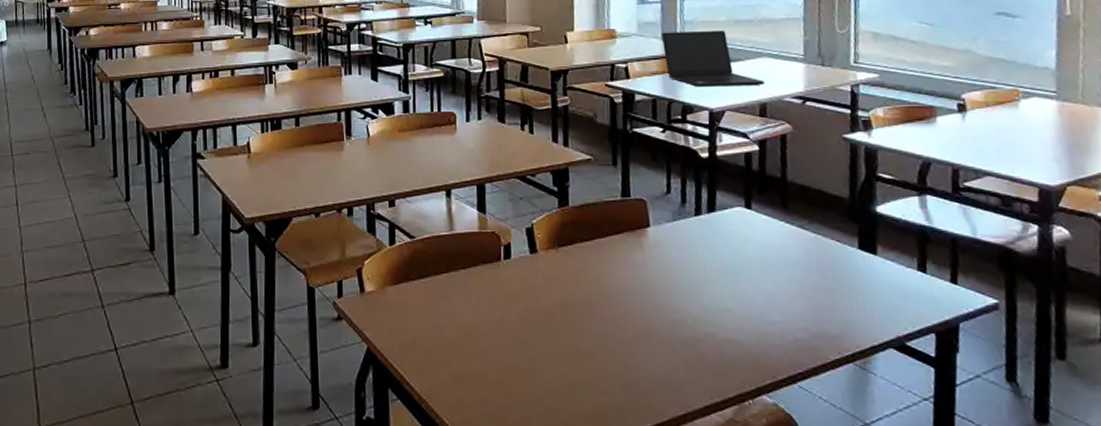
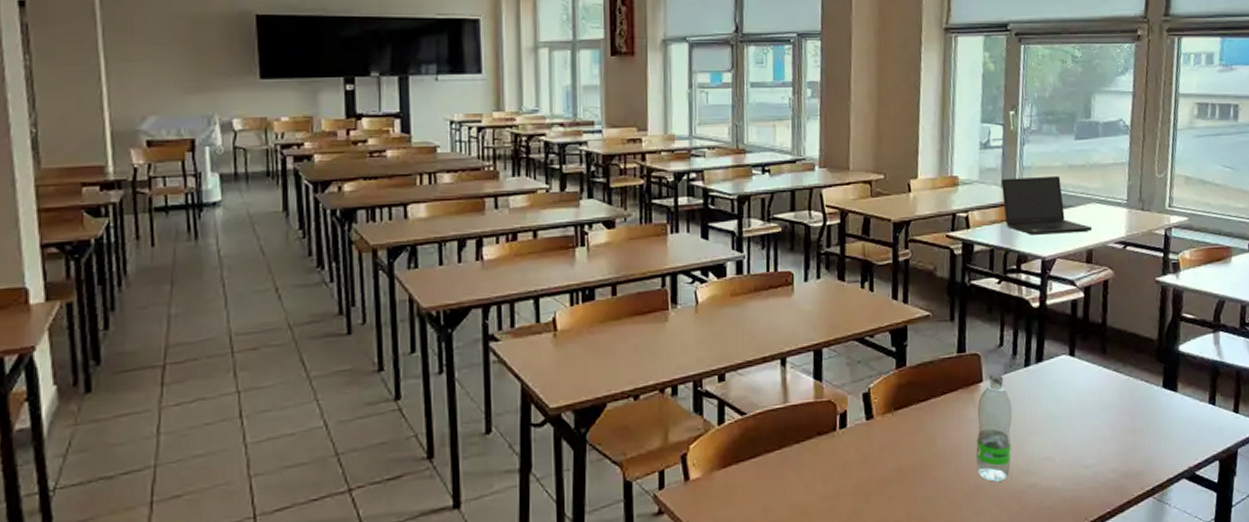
bottle: none [645,221,685,327] -> present [975,374,1013,482]

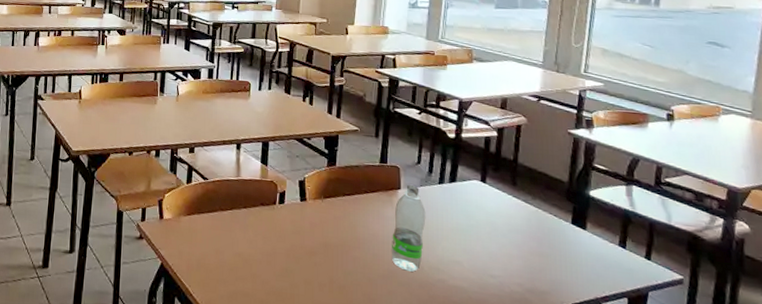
laptop: present [1001,175,1093,235] -> none [426,32,508,83]

